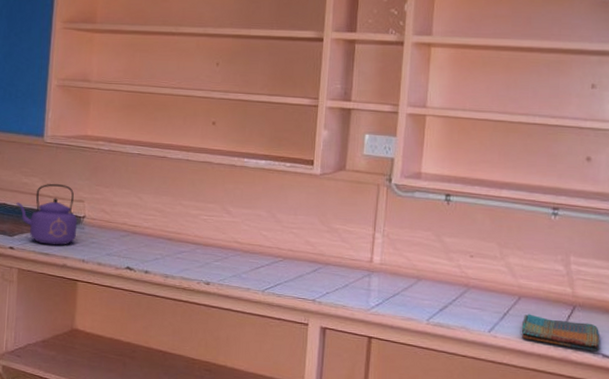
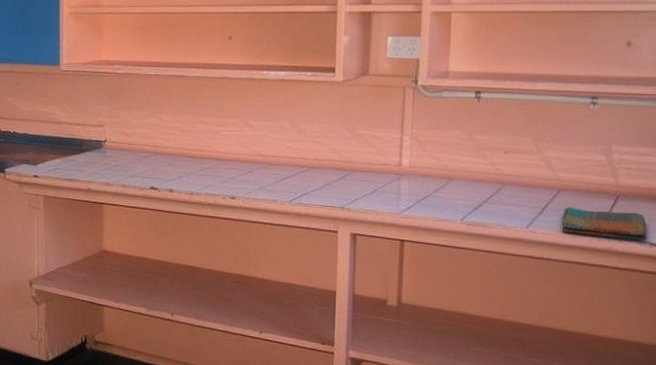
kettle: present [16,183,78,246] -> none [37,110,99,171]

